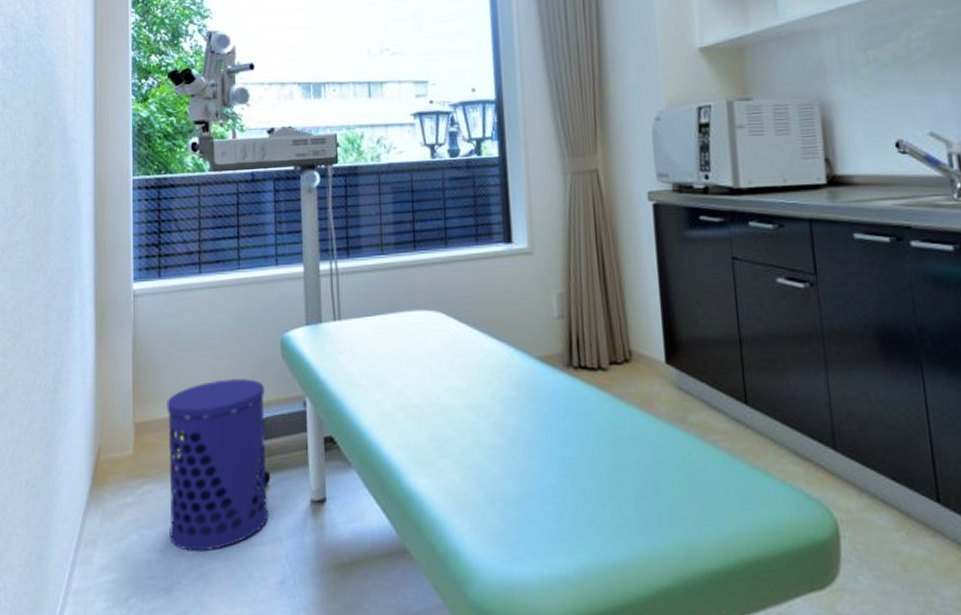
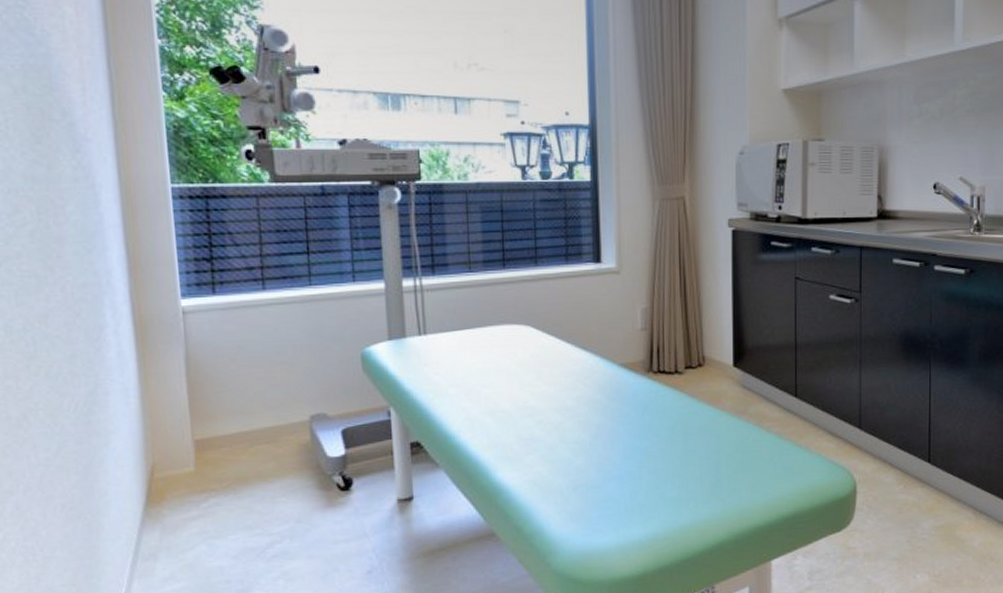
waste bin: present [167,378,269,552] -> none [231,392,354,555]

